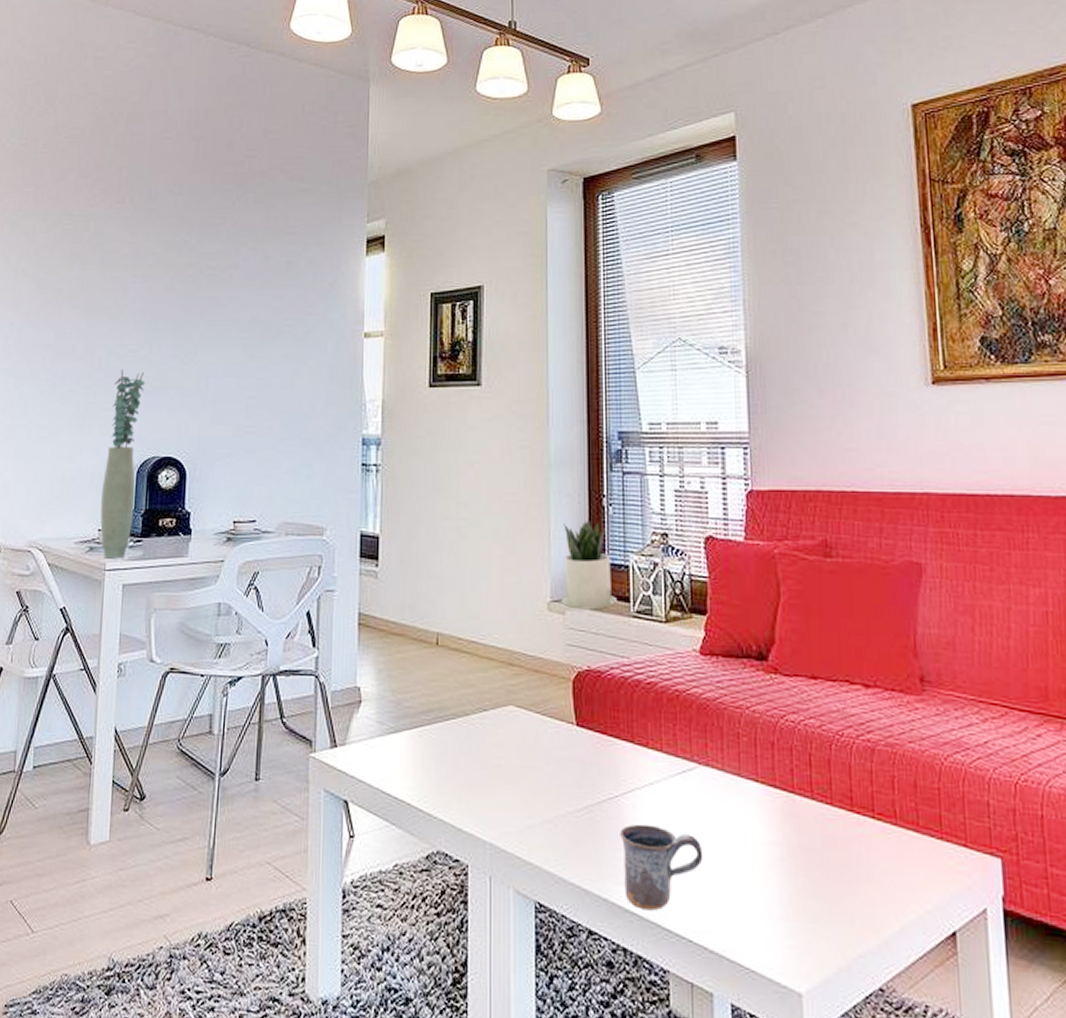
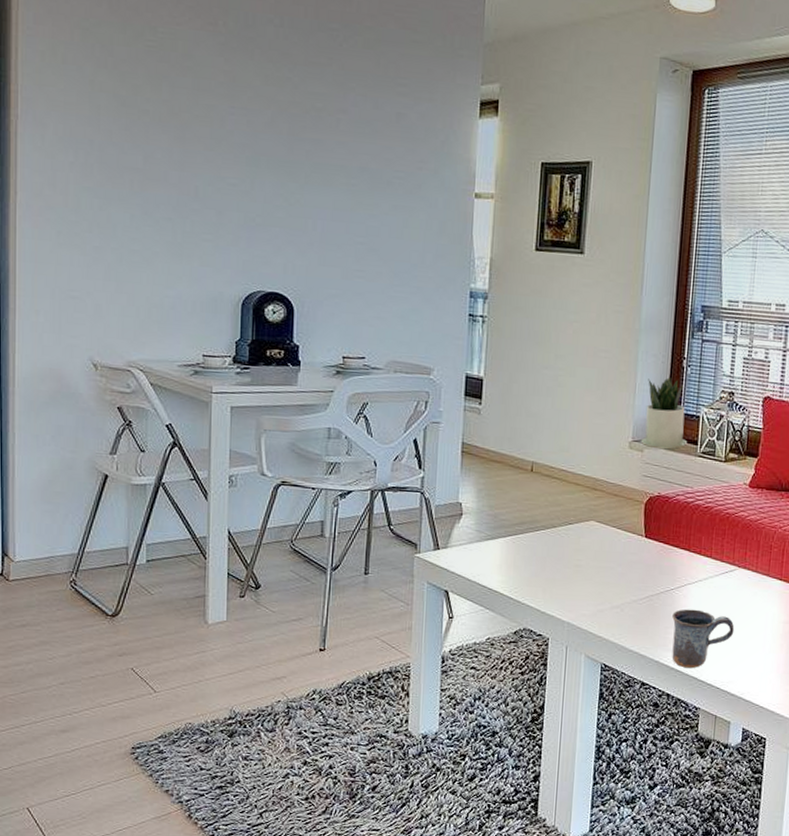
vase: present [100,369,146,559] -> none [203,202,248,383]

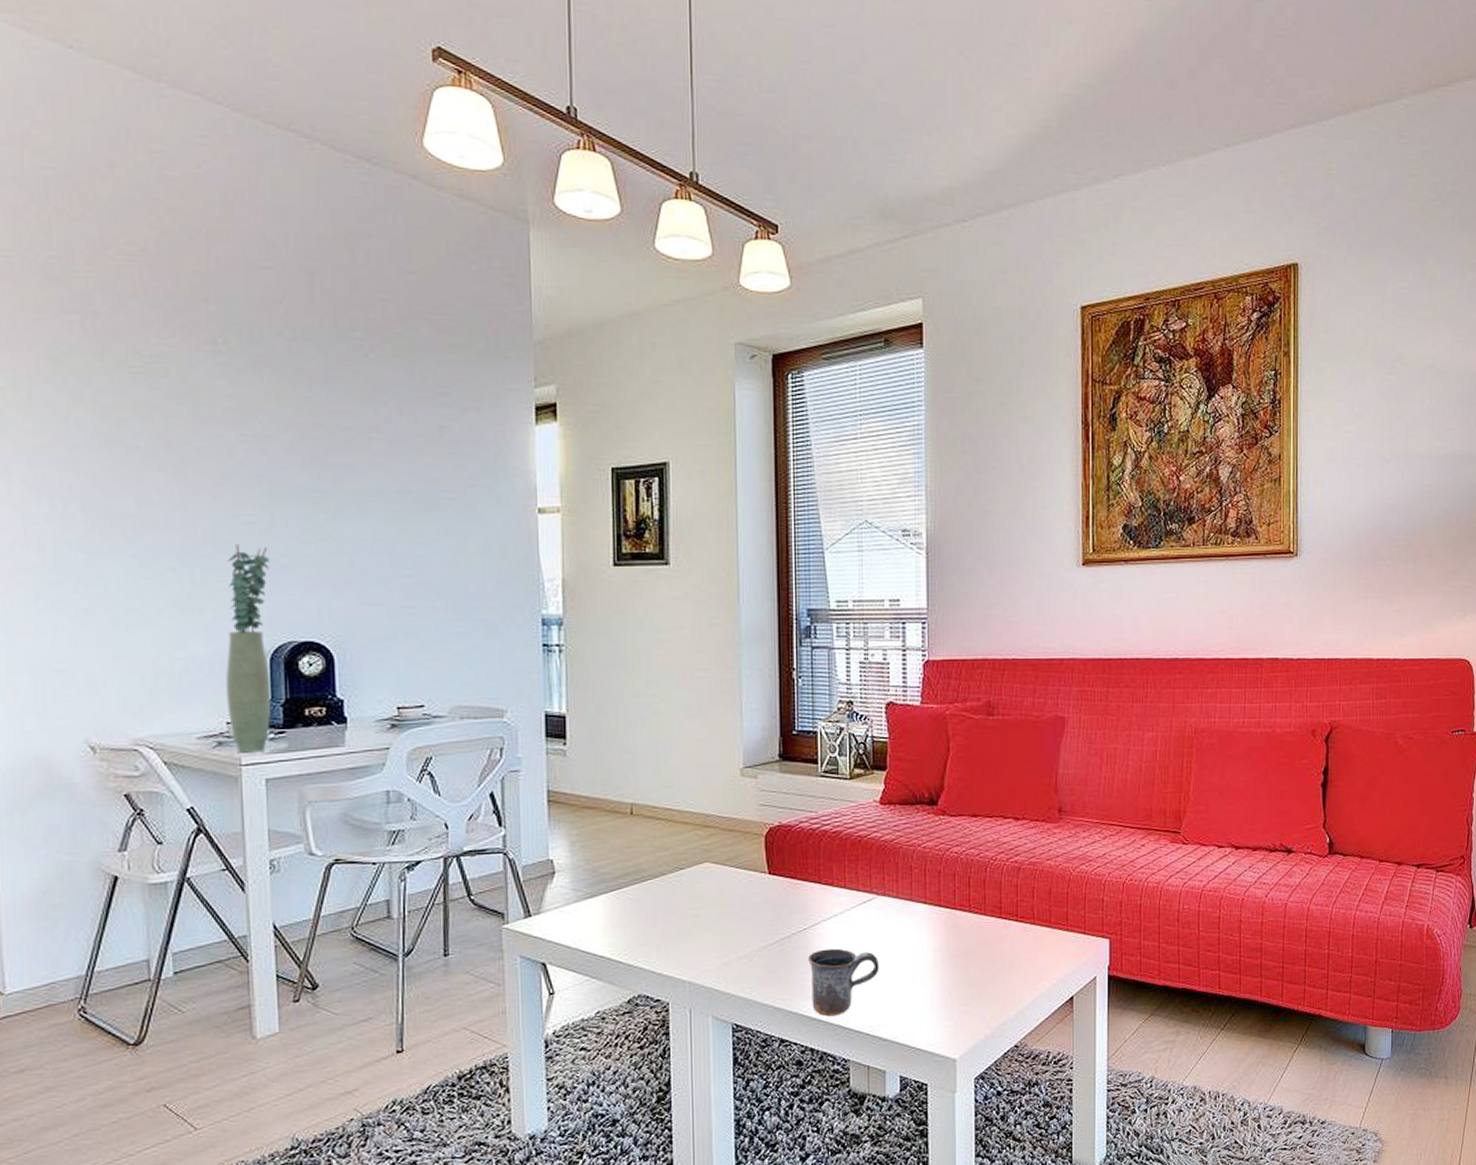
vase: none [203,202,248,383] -> present [225,544,272,753]
planter: present [640,377,688,450] -> none [753,692,807,773]

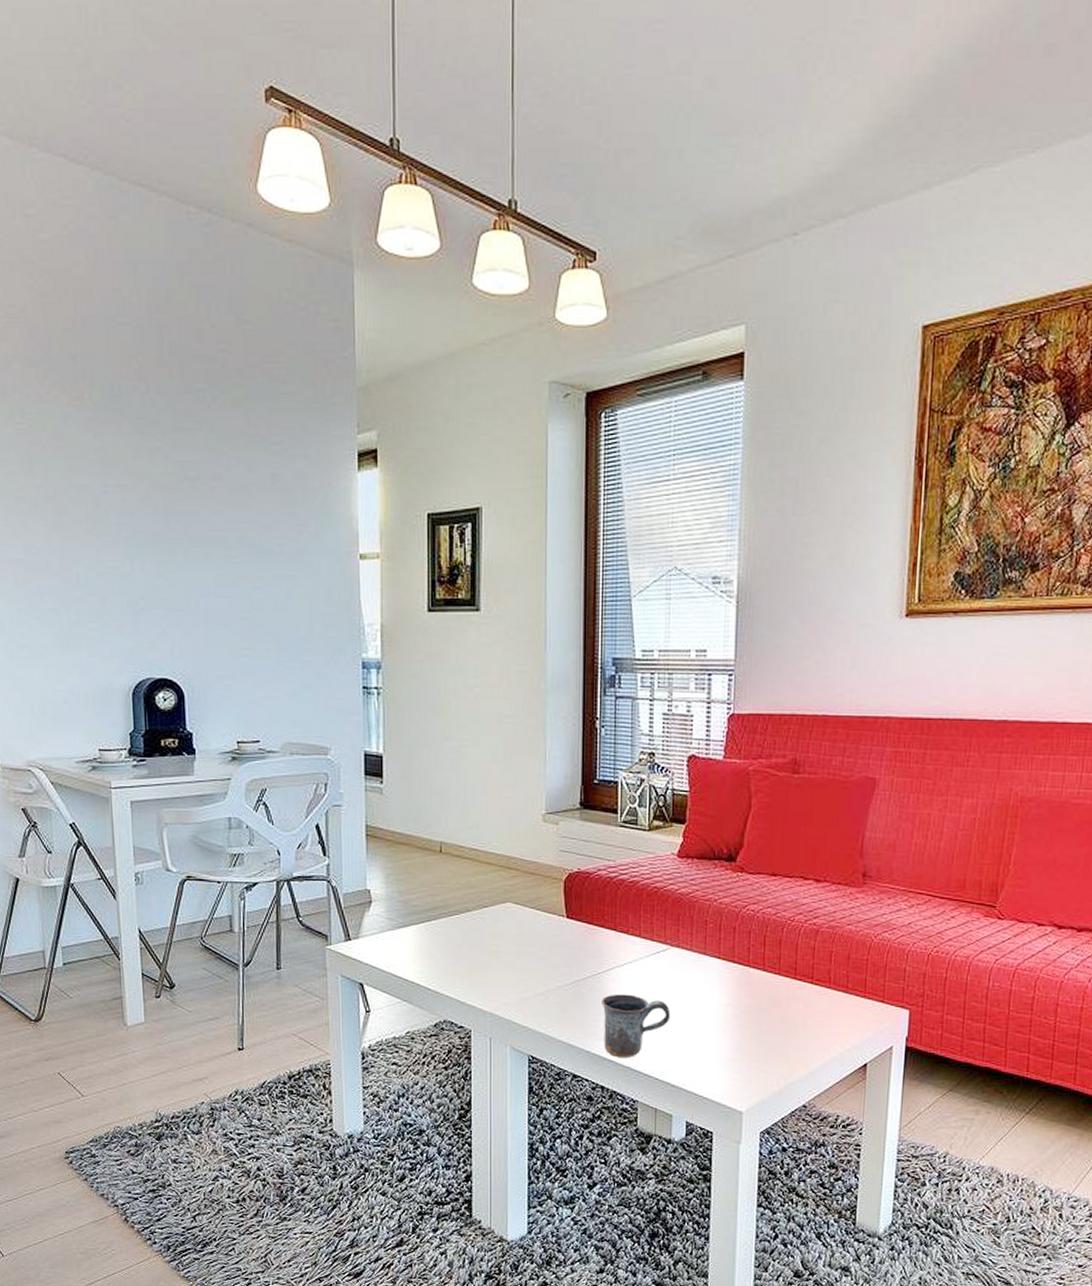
vase: present [225,544,272,753] -> none [96,588,134,778]

